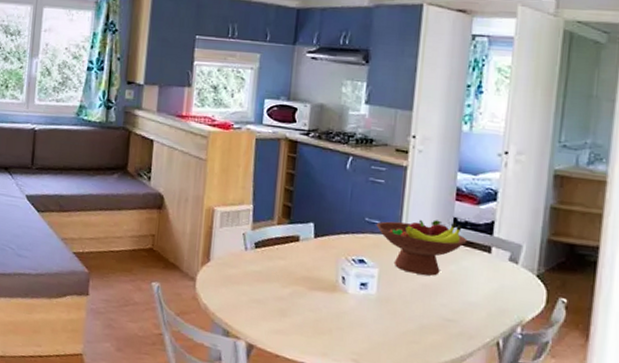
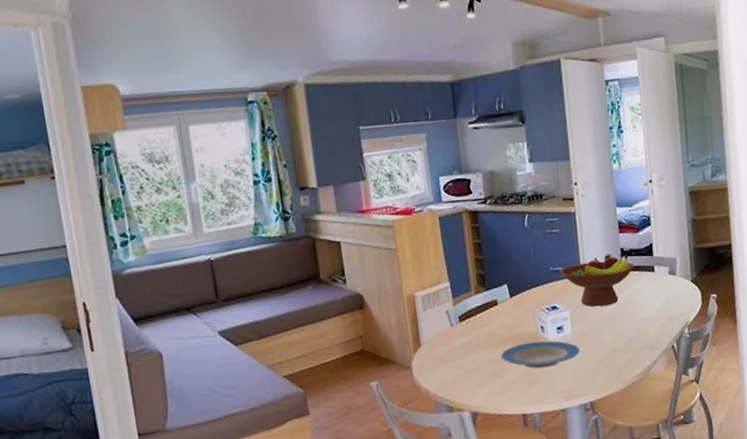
plate: none [291,288,383,323] -> present [500,340,581,369]

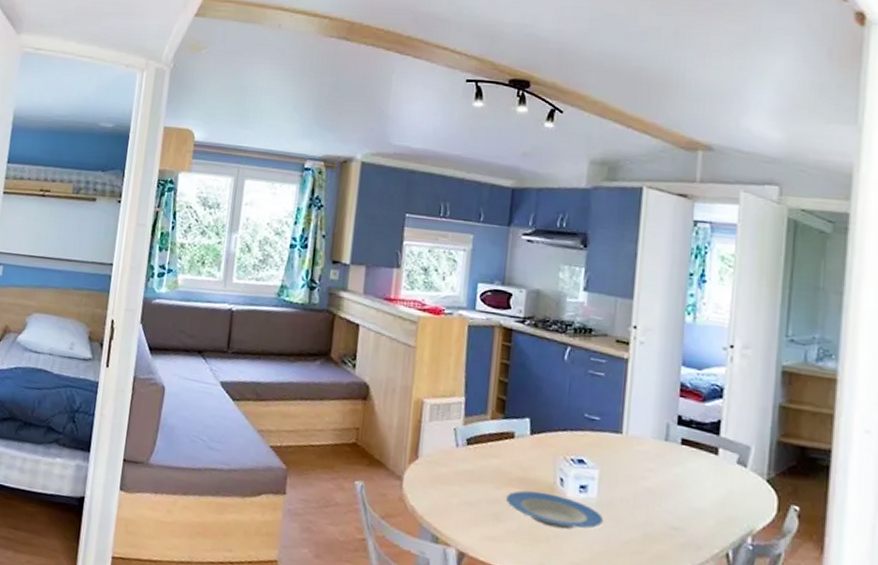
fruit bowl: present [559,252,635,307] -> none [596,416,693,479]

